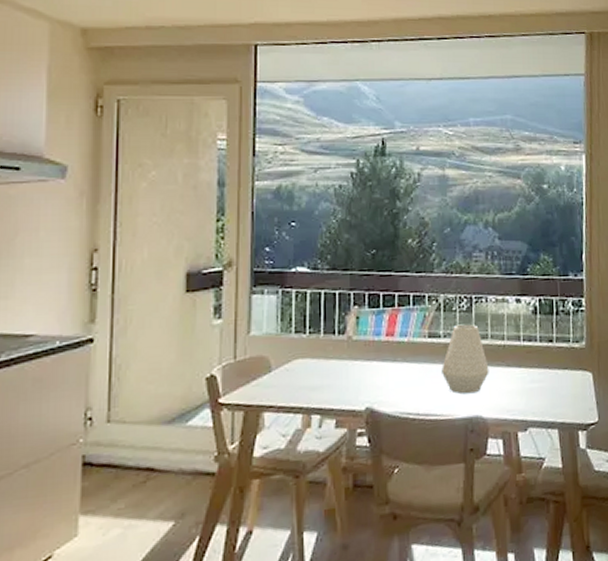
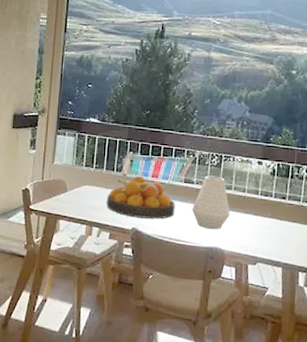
fruit bowl: none [328,336,420,394] -> present [106,175,175,219]

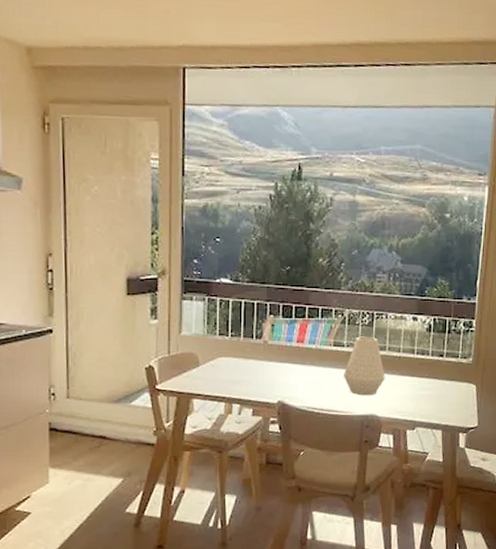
fruit bowl: present [106,175,175,219] -> none [247,342,325,389]

